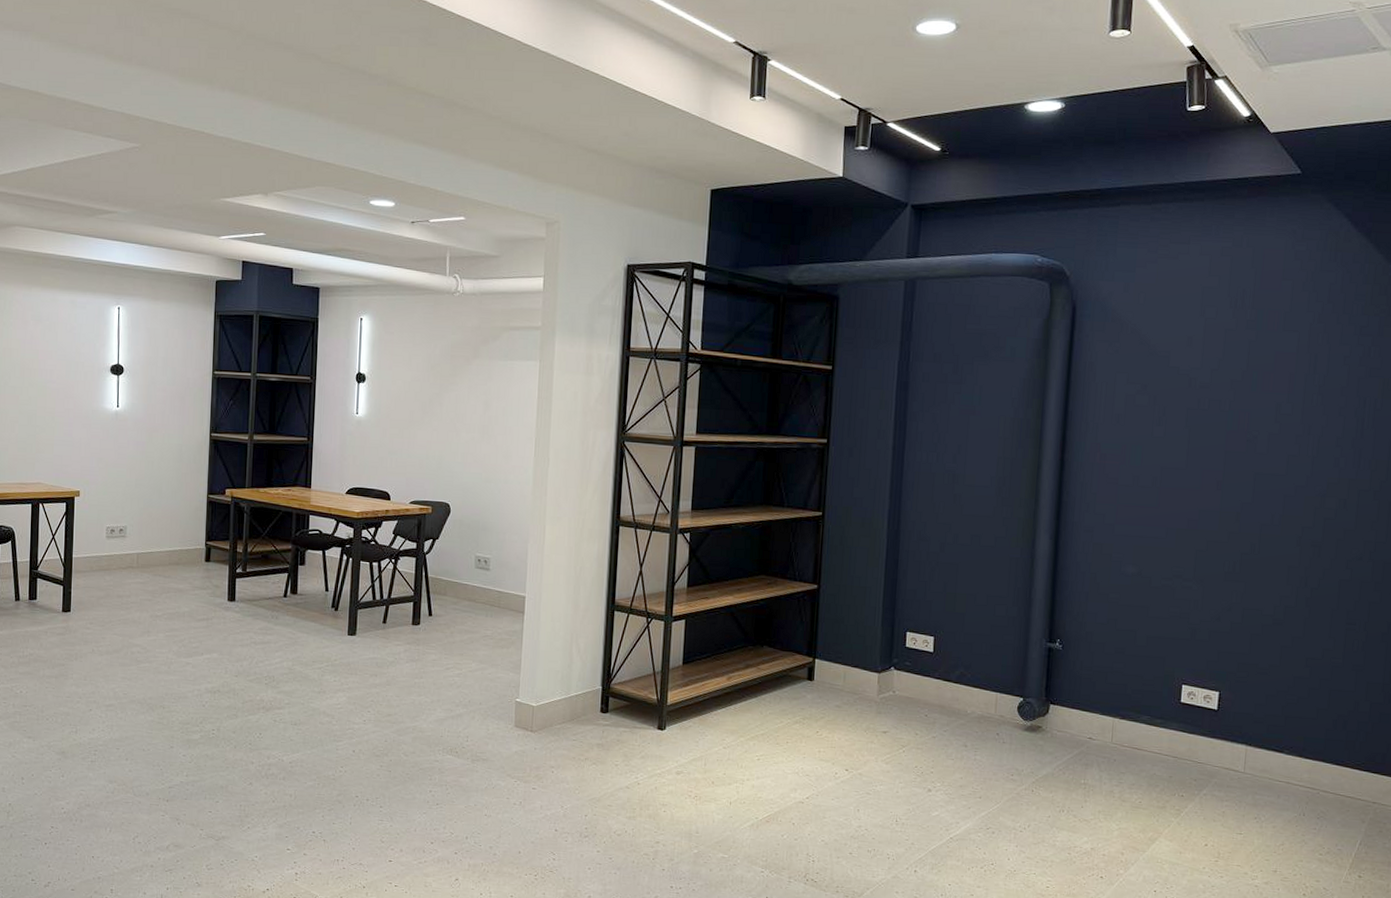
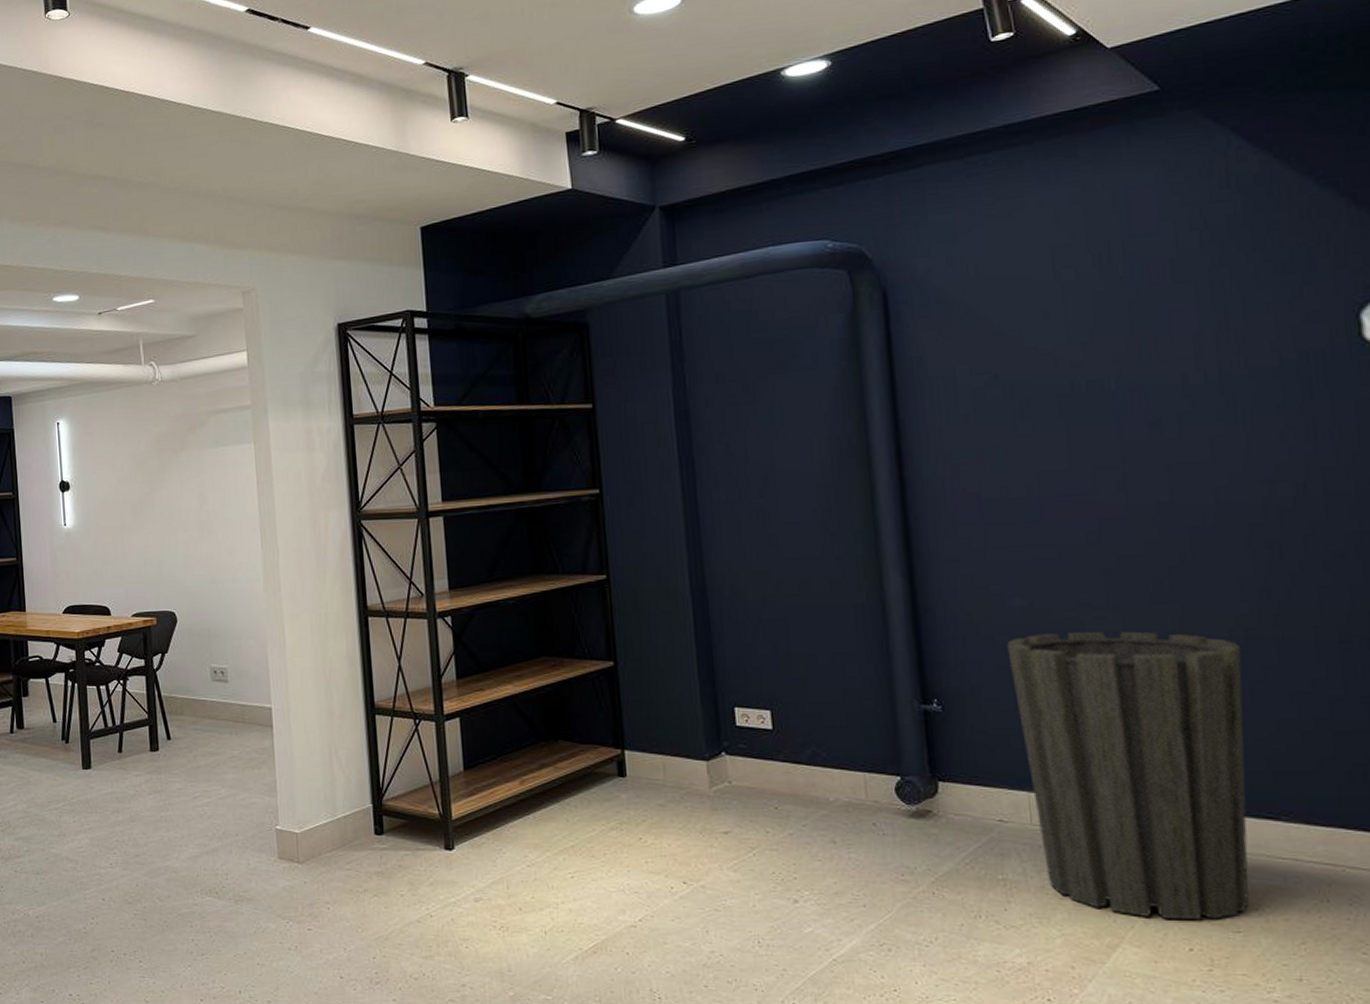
trash can: none [1116,596,1279,824] -> present [1007,631,1249,921]

